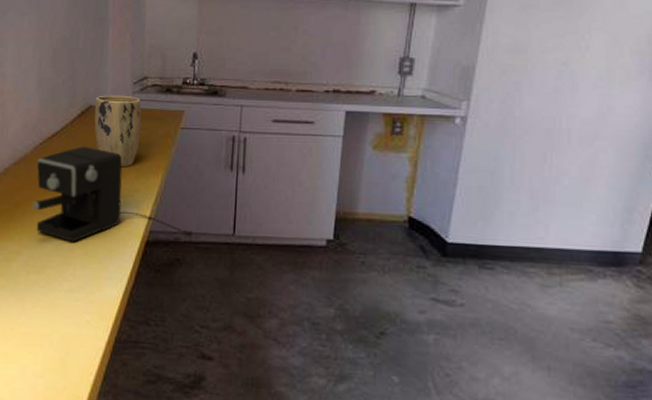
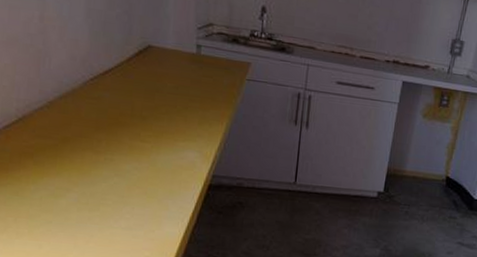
coffee maker: present [33,146,194,242] -> none [83,86,257,183]
plant pot: present [94,95,142,168] -> none [153,36,206,113]

